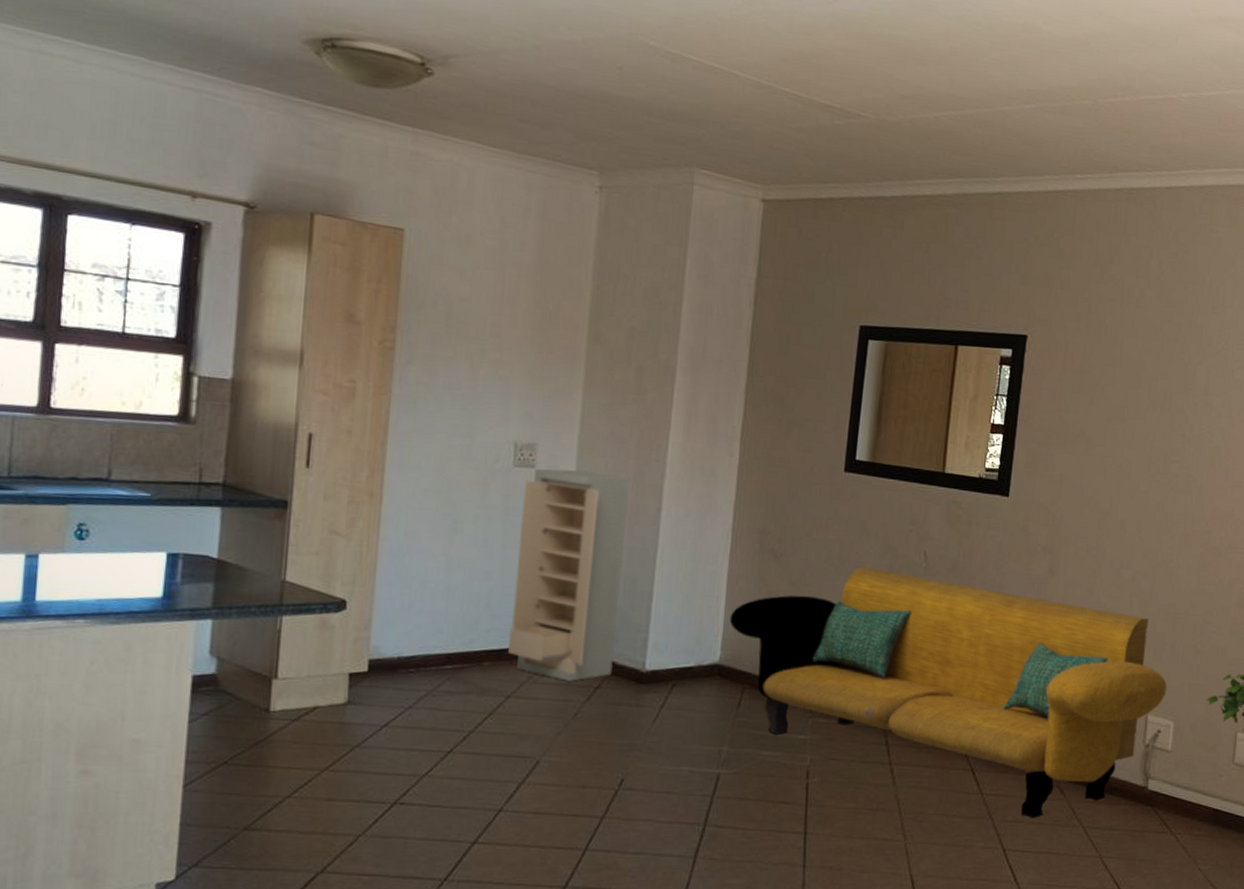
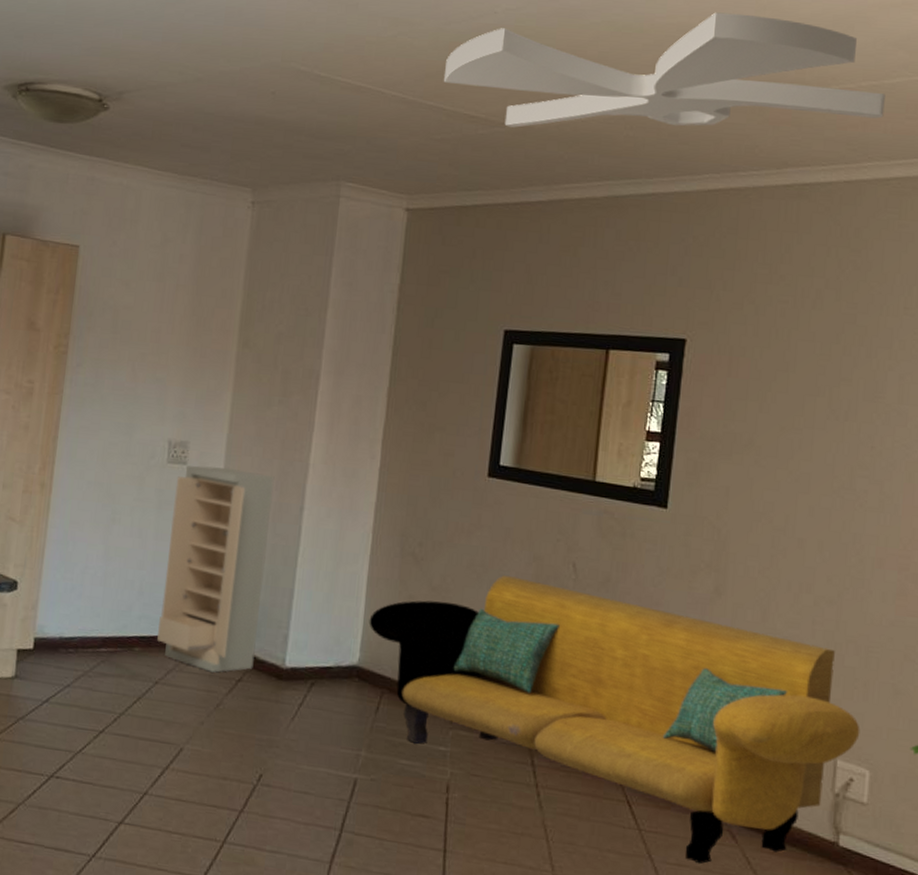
ceiling fan: none [800,15,1202,129] -> present [444,12,885,128]

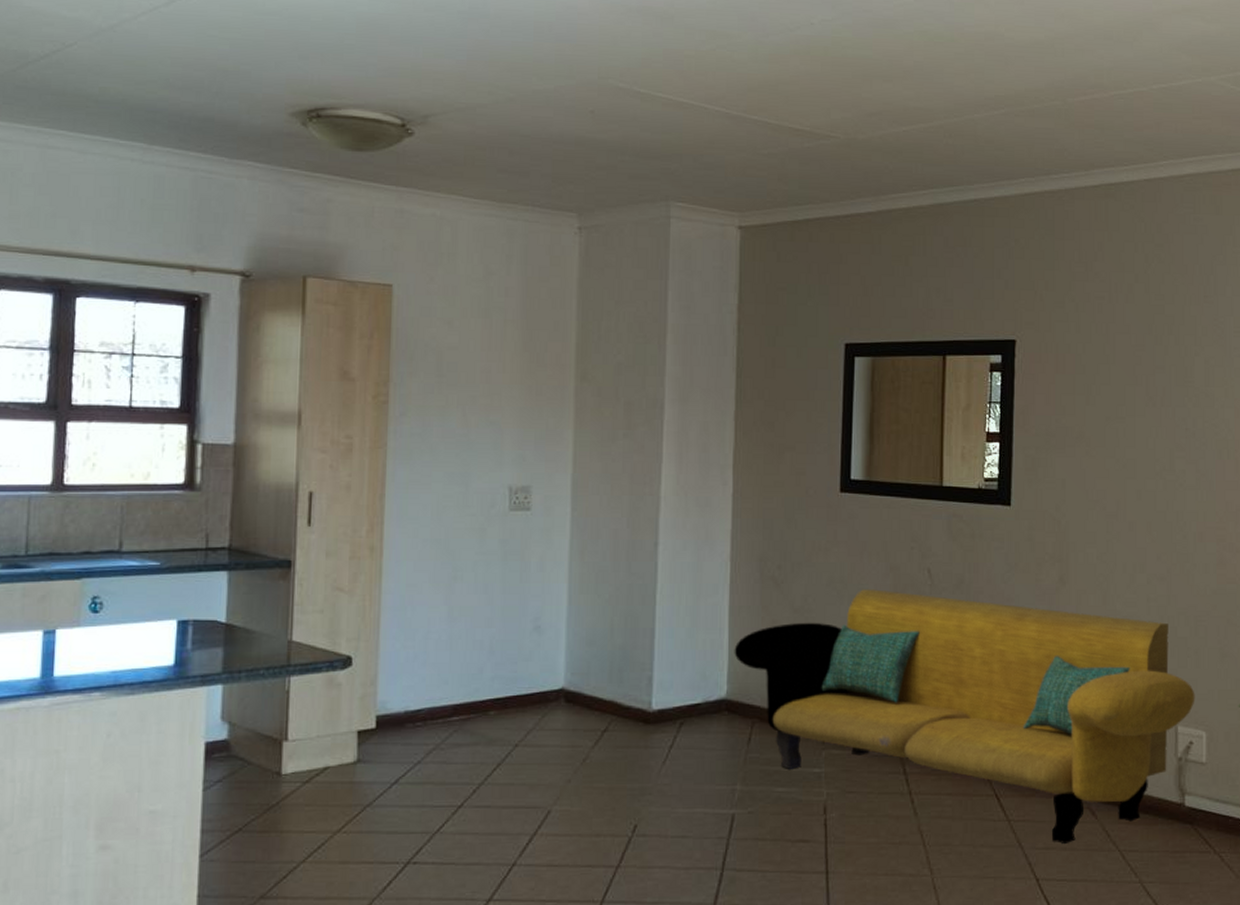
storage cabinet: present [157,465,275,673] -> none [514,509,625,726]
ceiling fan: present [444,12,885,128] -> none [767,20,1174,139]

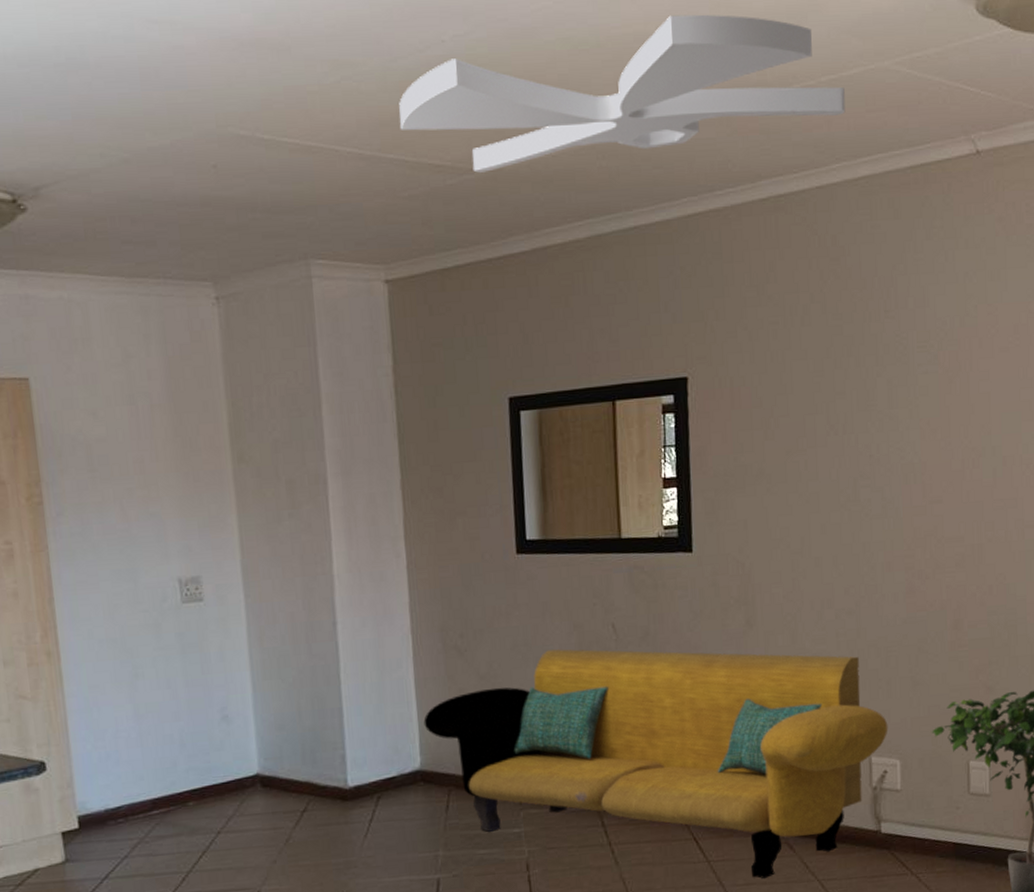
ceiling fan: none [767,20,1174,139] -> present [399,14,846,173]

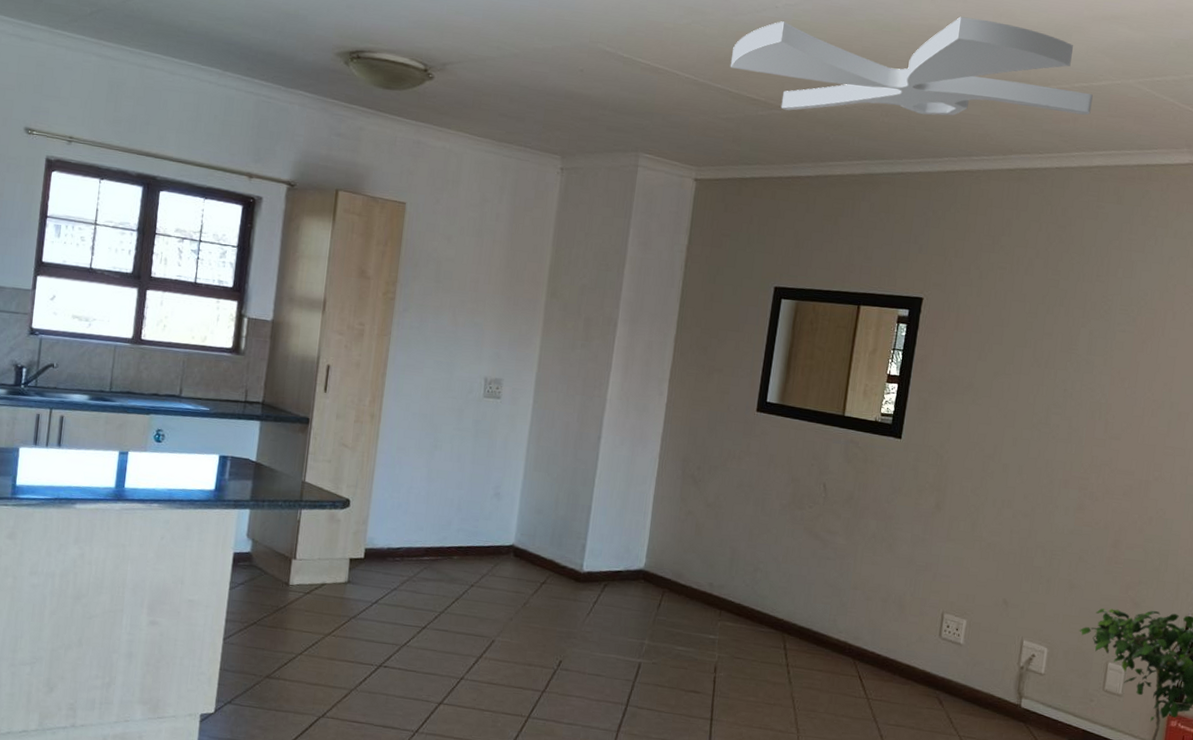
sofa: present [423,649,888,879] -> none [654,494,1043,725]

